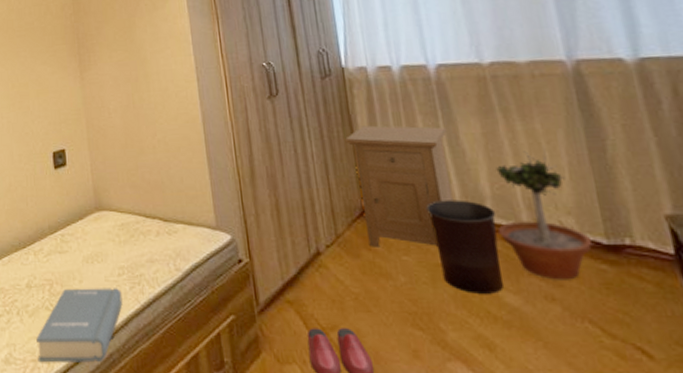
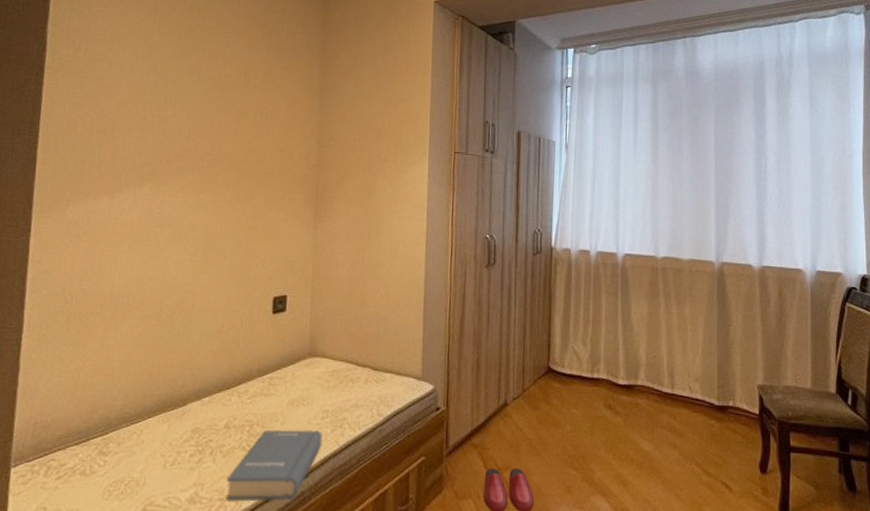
nightstand: present [345,125,453,247] -> none [544,298,623,402]
waste bin: present [426,199,503,294] -> none [596,364,647,441]
potted tree: present [496,148,593,280] -> none [645,329,708,432]

